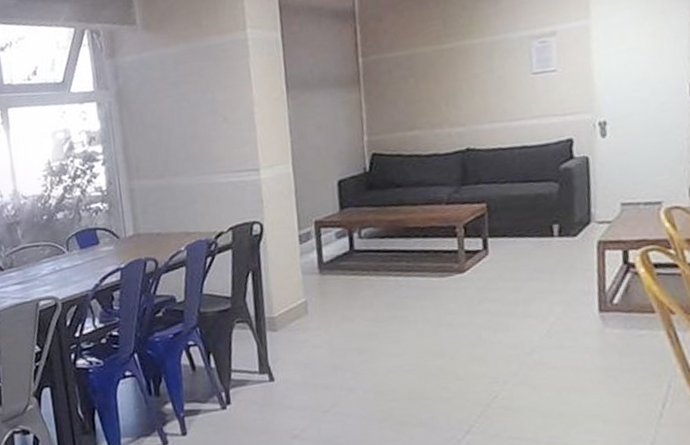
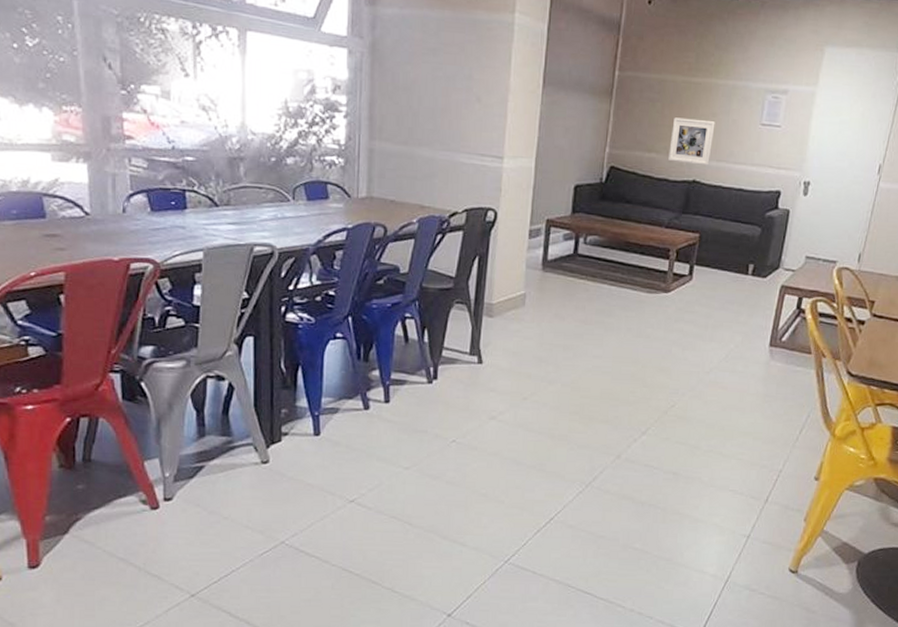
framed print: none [431,83,482,134] -> present [668,117,715,166]

